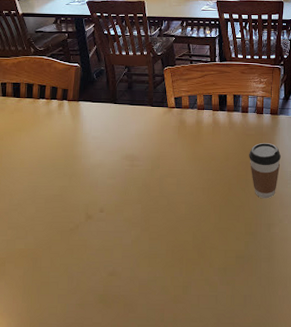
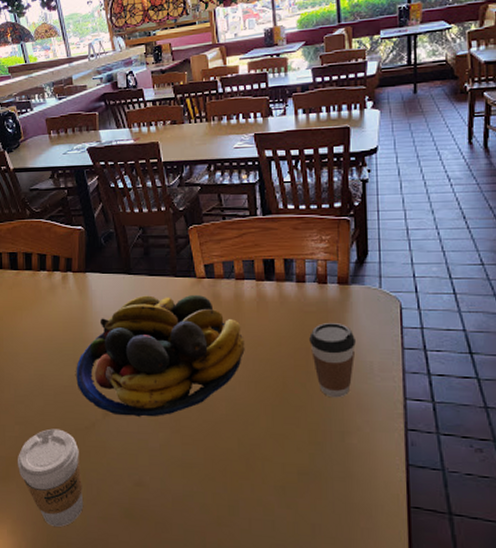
coffee cup: none [7,231,65,315] -> present [17,428,84,527]
fruit bowl: none [65,120,202,219] -> present [76,294,245,417]

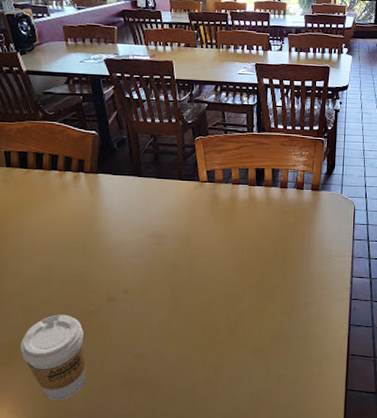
fruit bowl: present [76,294,245,417] -> none [84,195,236,300]
coffee cup: present [309,322,356,398] -> none [287,219,321,278]

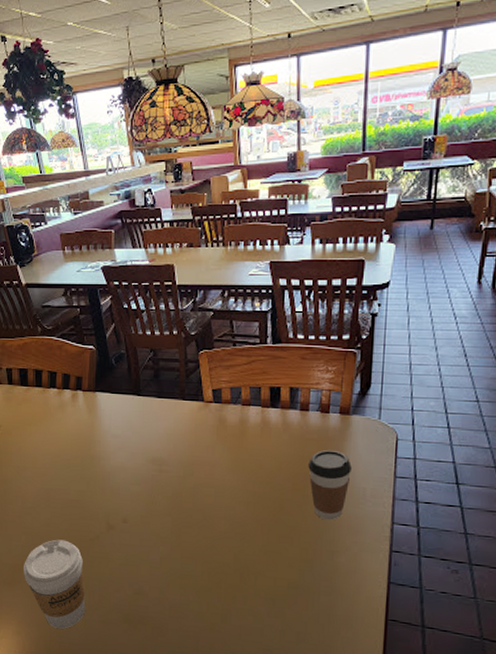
coffee cup: none [287,219,321,278] -> present [308,449,352,520]

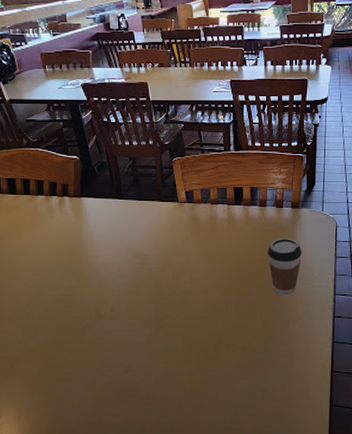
coffee cup: present [23,539,86,629] -> none [20,331,81,409]

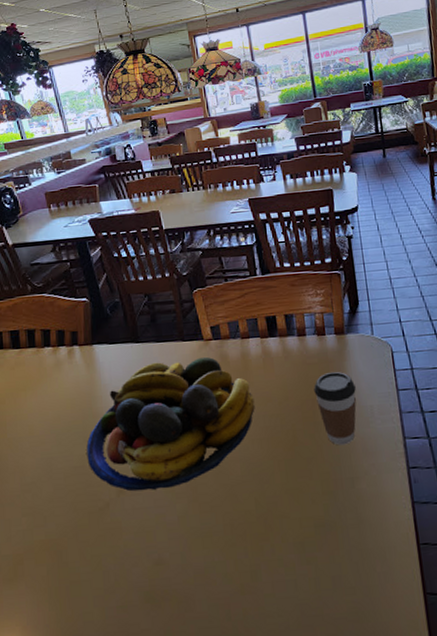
fruit bowl: none [73,216,217,317] -> present [86,356,255,491]

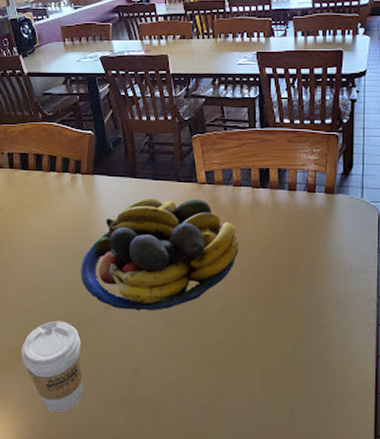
coffee cup: none [25,515,101,626] -> present [21,320,84,412]
coffee cup: present [314,371,357,445] -> none [297,227,338,296]

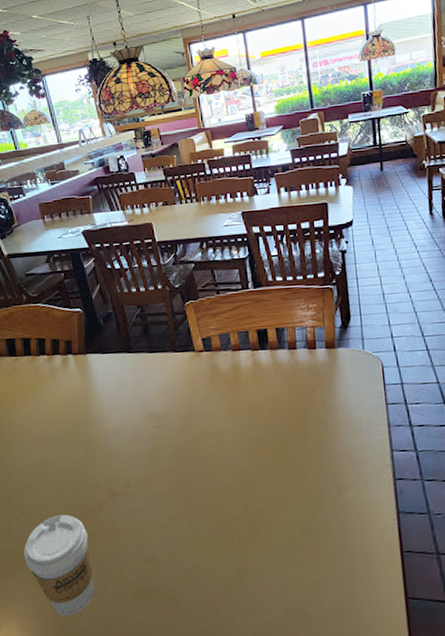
fruit bowl: present [81,198,239,311] -> none [81,367,245,494]

